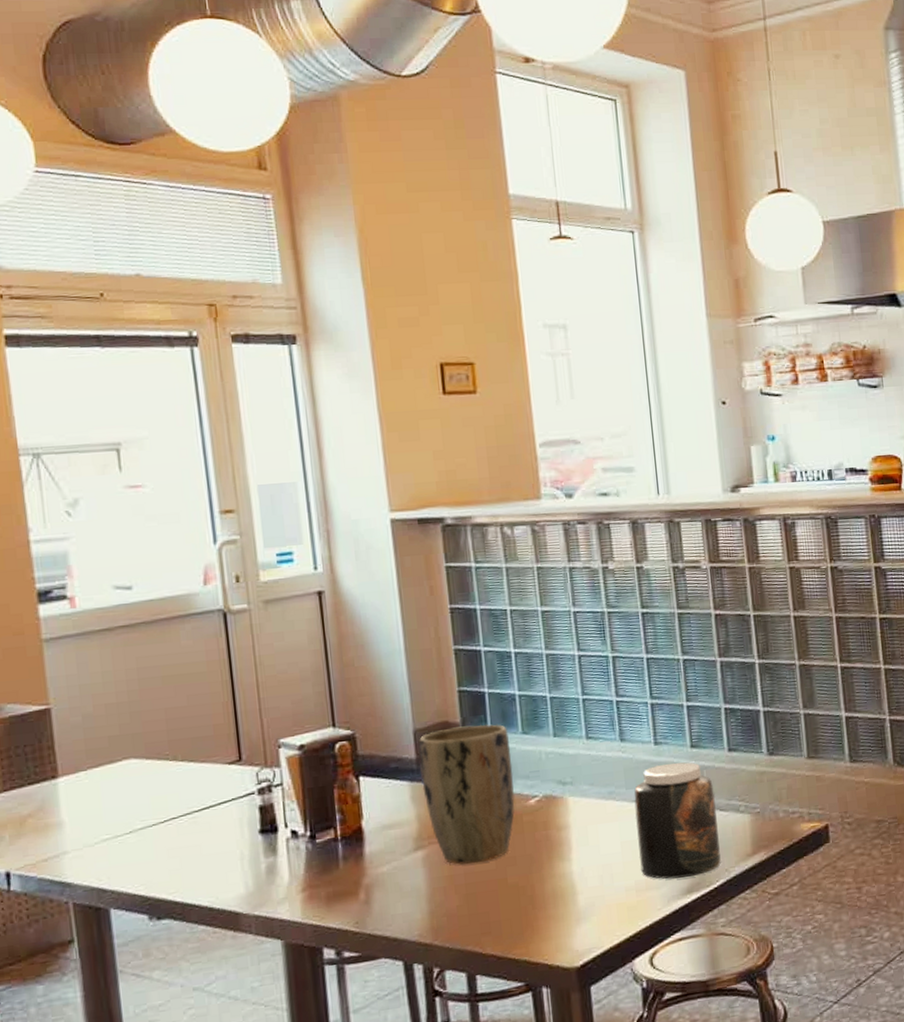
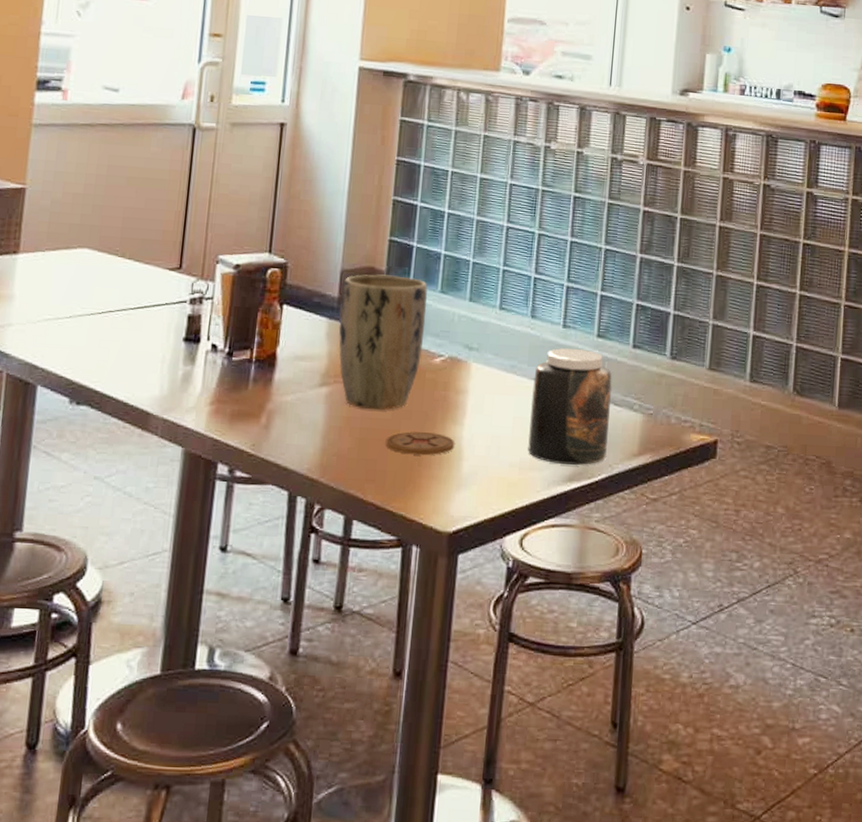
coaster: none [494,873,567,900] -> present [385,432,455,456]

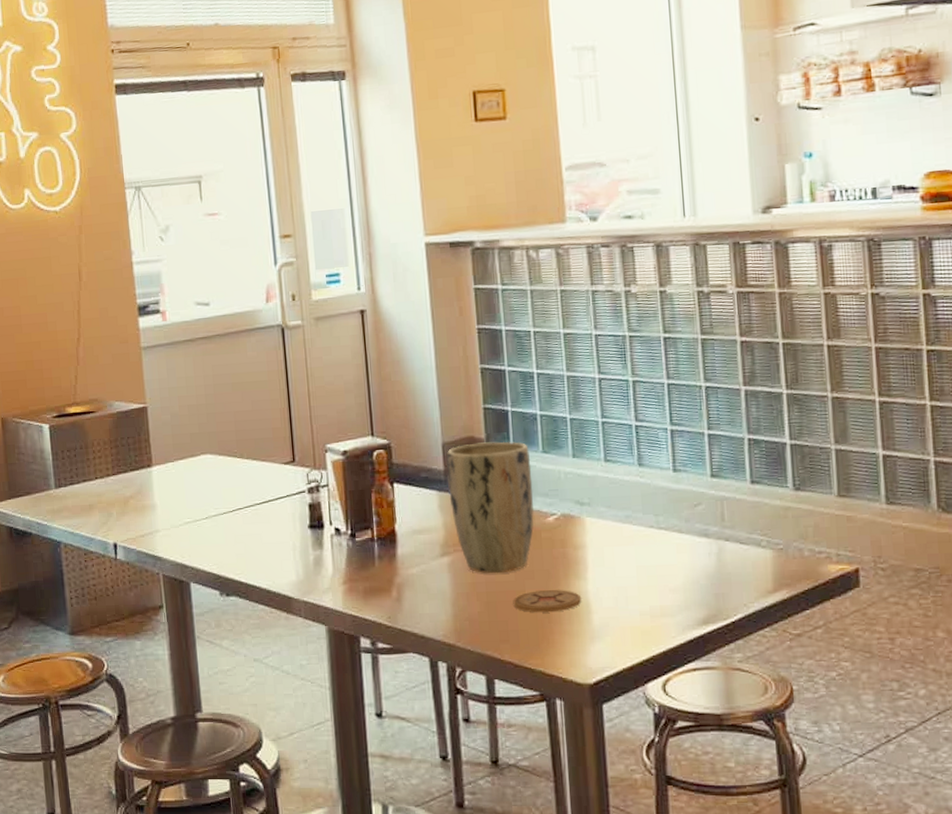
jar: present [528,348,612,465] -> none [651,491,739,608]

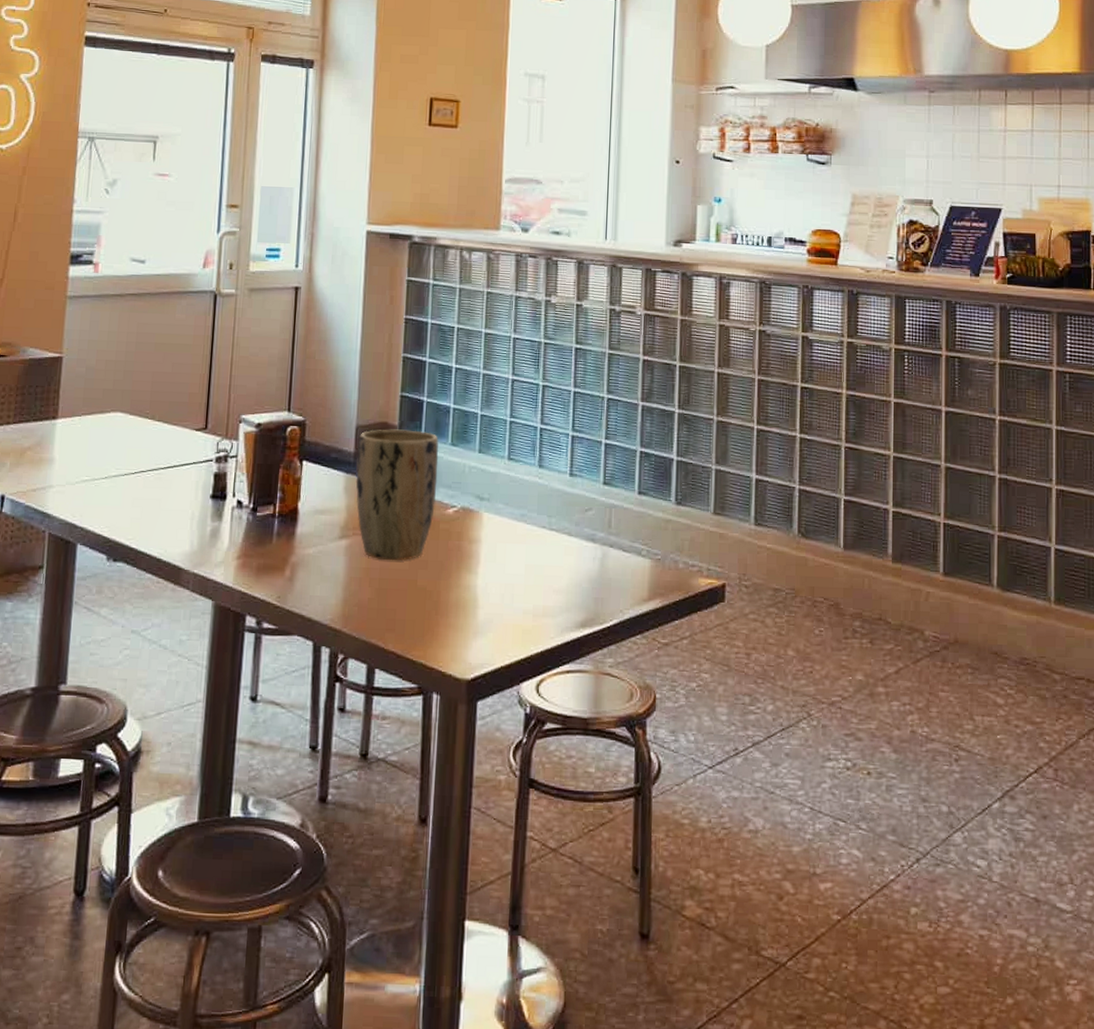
coaster: present [513,590,582,613] -> none [403,581,470,604]

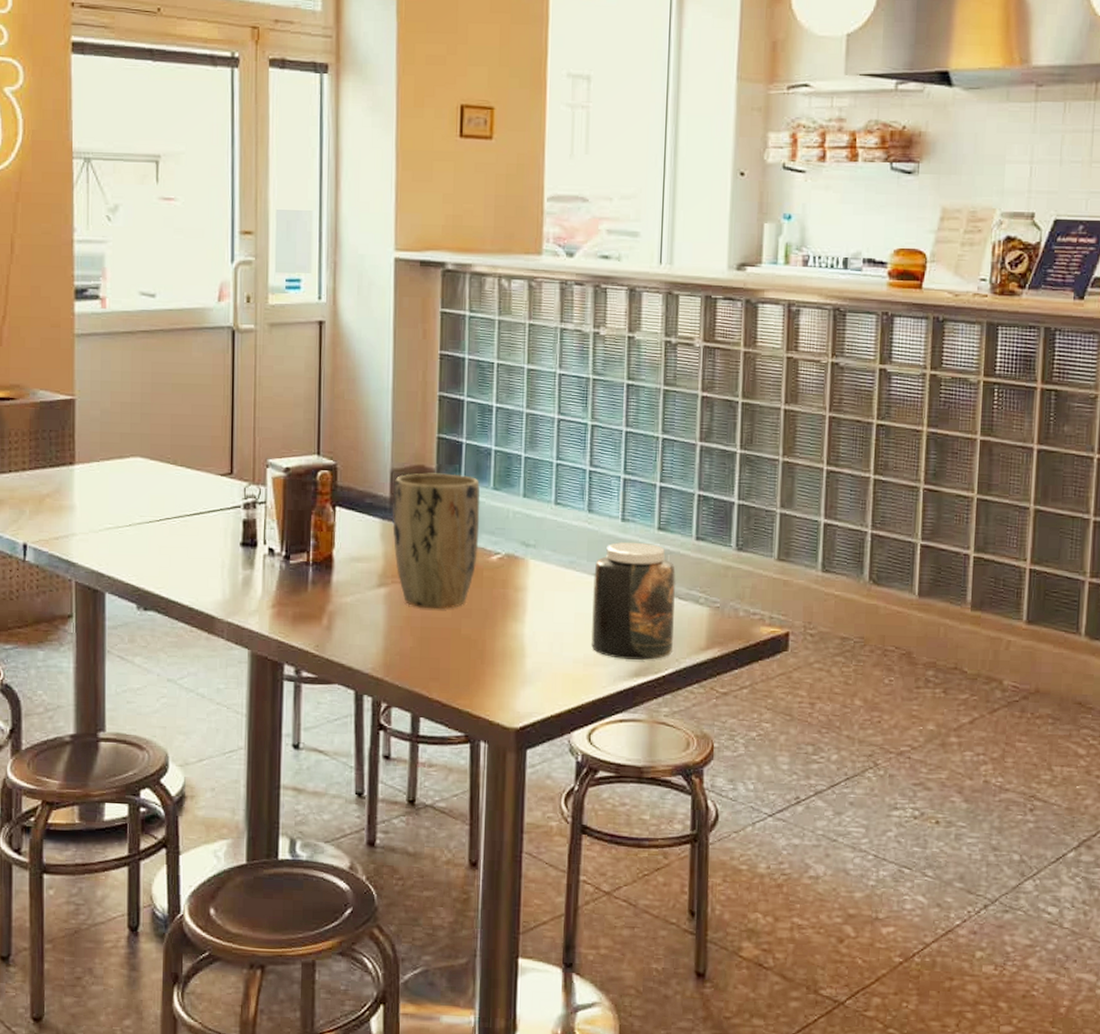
jar: none [540,496,620,611] -> present [591,542,676,660]

